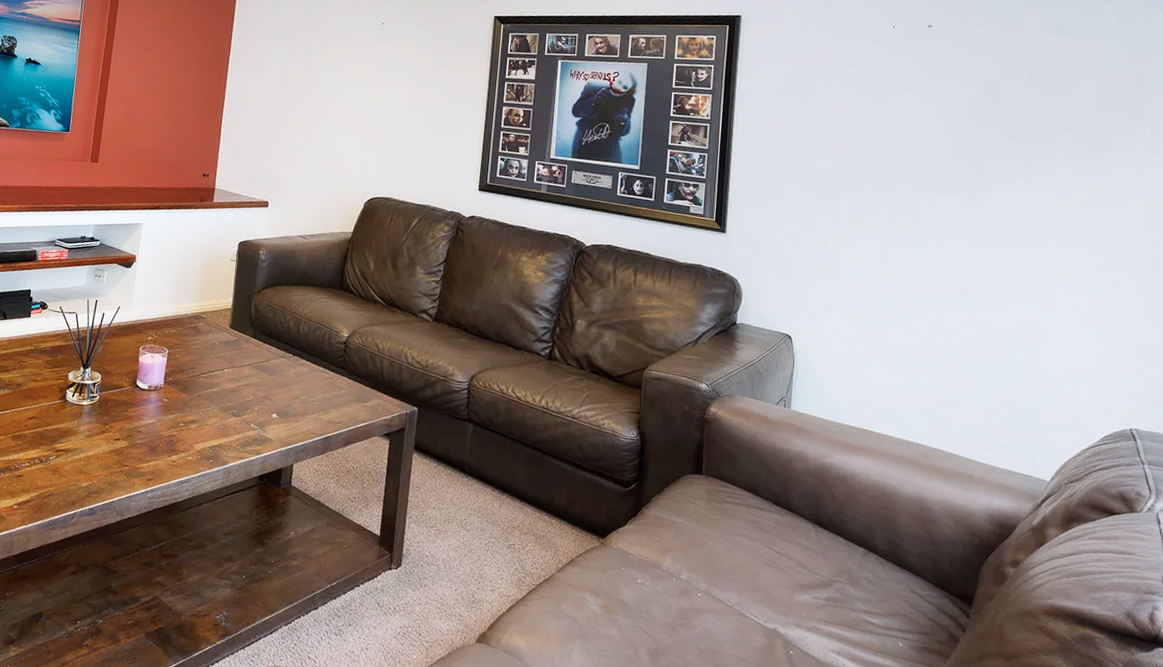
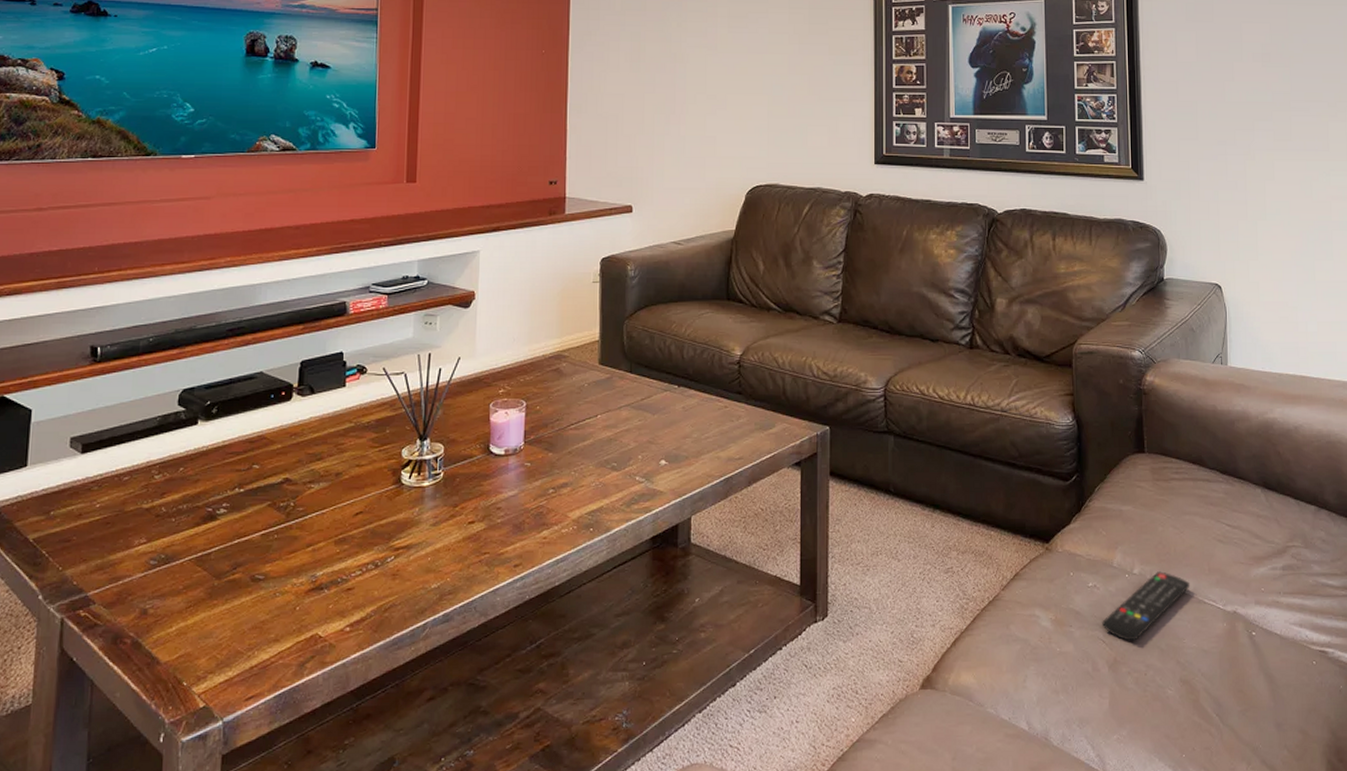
remote control: none [647,581,734,638] -> present [1102,571,1190,641]

